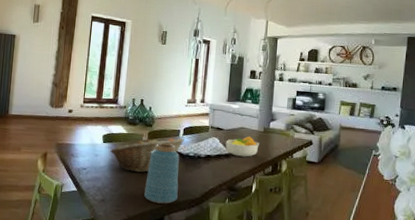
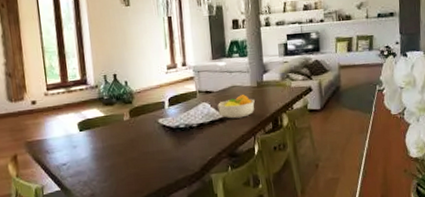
fruit basket: present [110,138,185,173] -> none [89,109,172,158]
vase: present [144,143,180,204] -> none [135,119,175,187]

